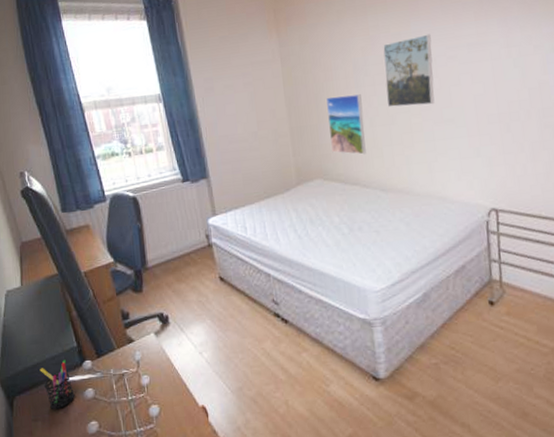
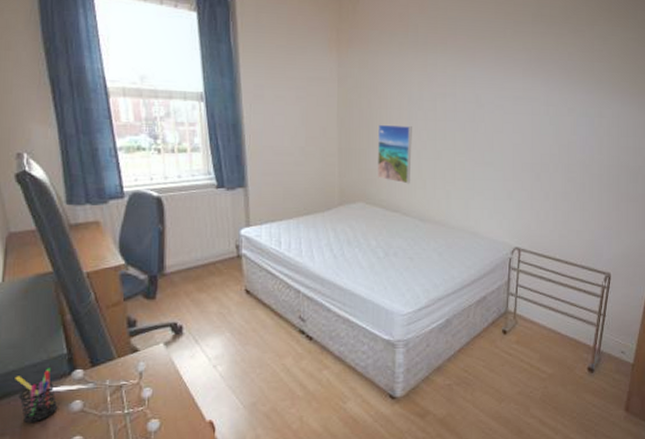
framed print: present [383,34,435,108] -> none [435,81,483,147]

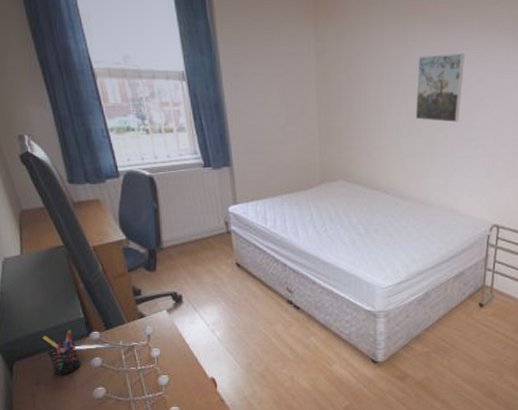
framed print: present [378,124,412,184] -> none [358,101,392,162]
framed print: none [435,81,483,147] -> present [415,53,465,123]

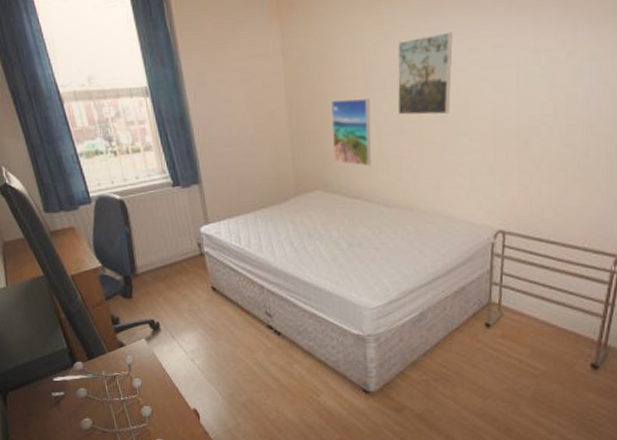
pen holder: present [42,330,81,376] -> none [31,360,68,407]
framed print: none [358,101,392,162] -> present [331,99,371,166]

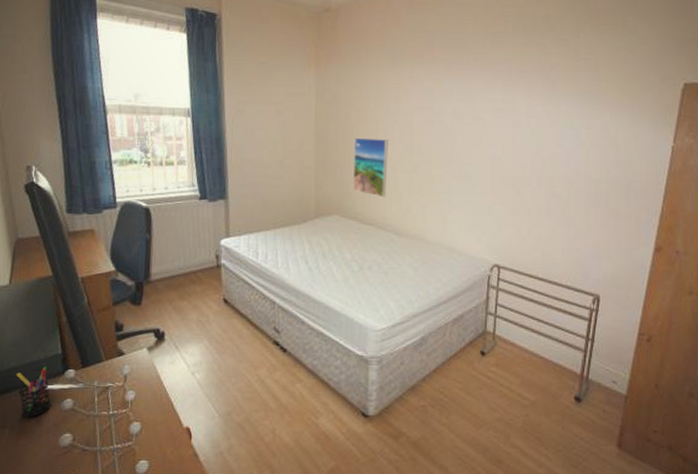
pen holder: none [31,360,68,407] -> present [16,366,52,418]
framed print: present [397,32,453,115] -> none [411,93,461,160]

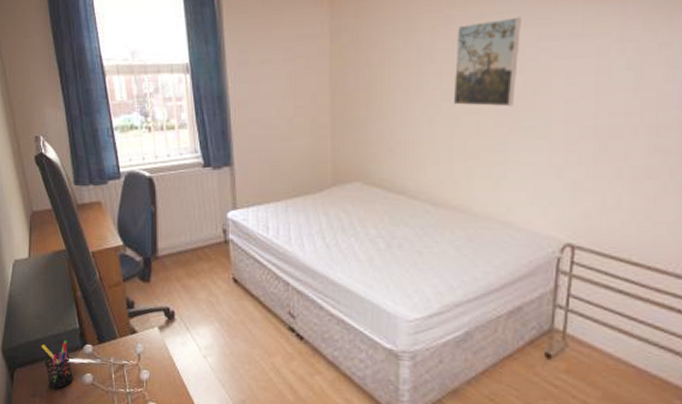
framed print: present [353,137,388,197] -> none [378,85,422,159]
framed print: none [411,93,461,160] -> present [453,17,521,107]

